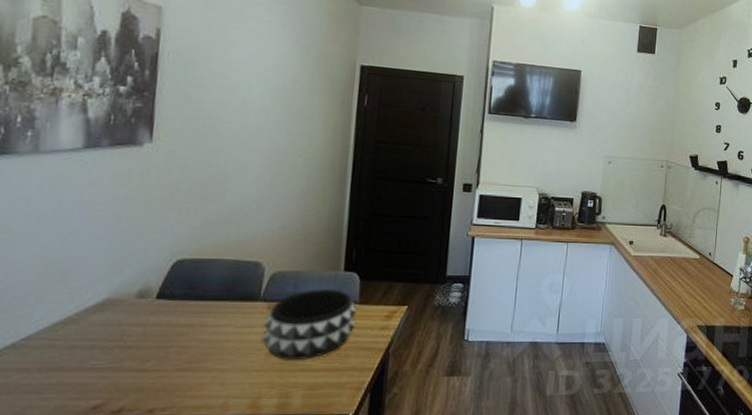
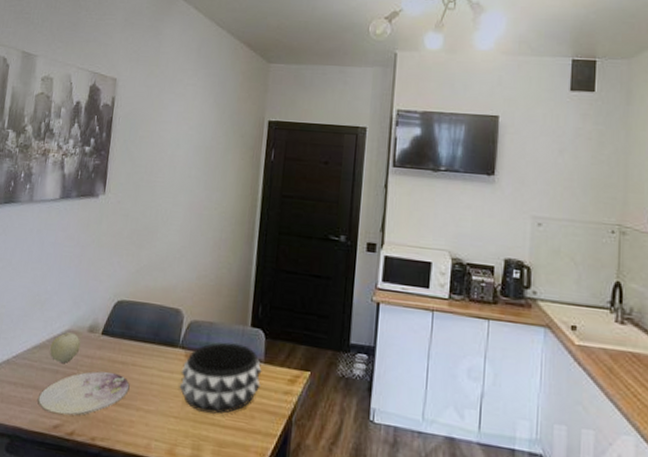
plate: none [64,337,198,394] -> present [37,371,130,416]
fruit: none [79,302,127,336] -> present [49,332,81,363]

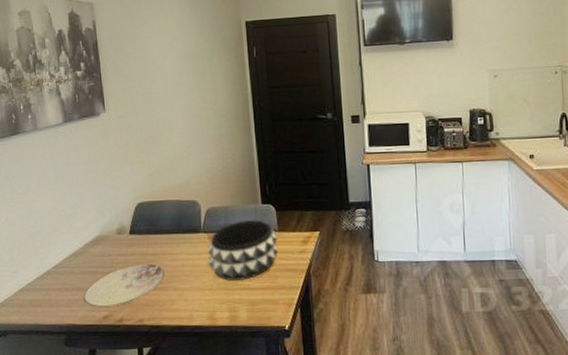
fruit: present [49,332,81,363] -> none [84,238,113,264]

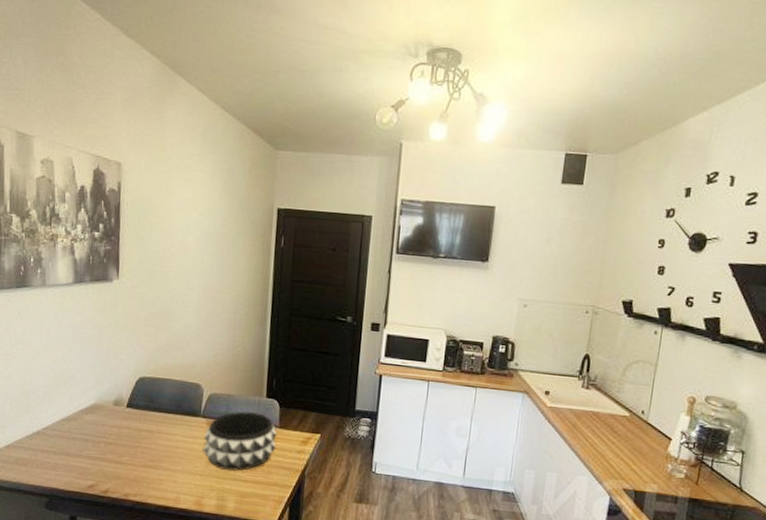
plate: present [83,263,165,307] -> none [70,438,157,477]

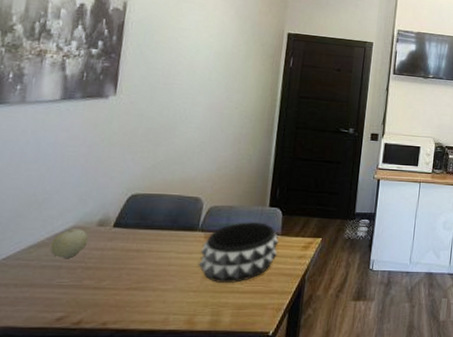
fruit: none [77,406,107,433] -> present [49,229,89,258]

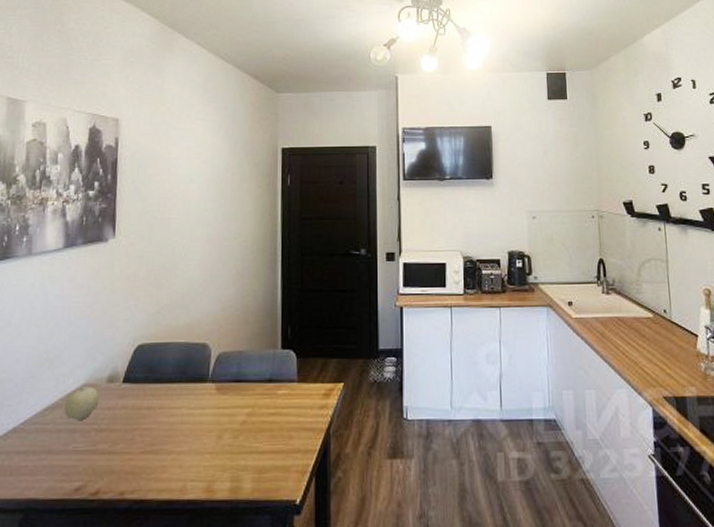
decorative bowl: present [198,221,279,283] -> none [212,367,296,442]

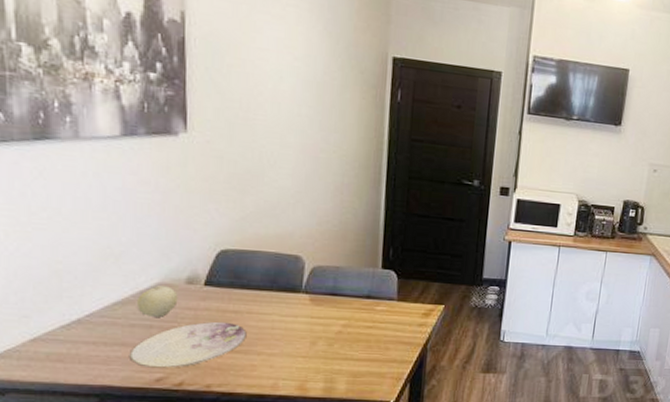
plate: none [53,419,159,476] -> present [128,321,247,368]

